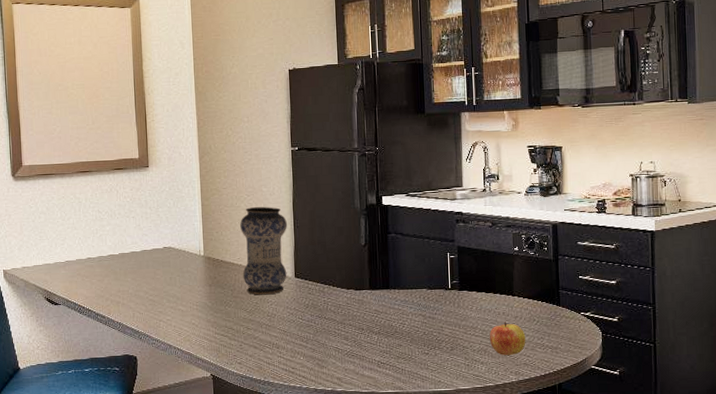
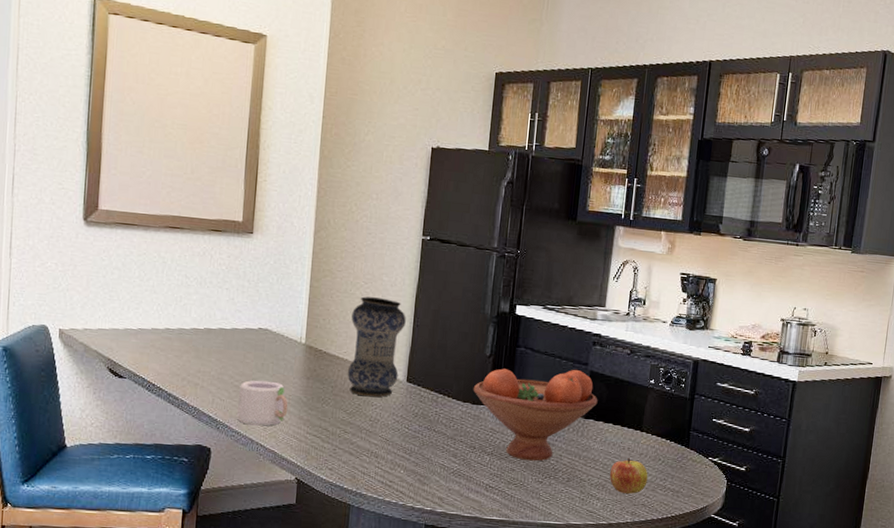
mug: none [154,292,197,332] -> present [237,380,288,426]
fruit bowl: none [354,246,469,336] -> present [473,368,598,462]

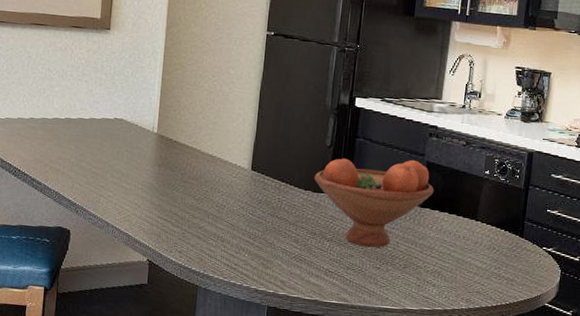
mug: present [237,380,288,426] -> none [94,167,141,210]
vase: present [347,296,406,397] -> none [195,89,251,185]
apple: present [609,458,648,494] -> none [445,246,483,281]

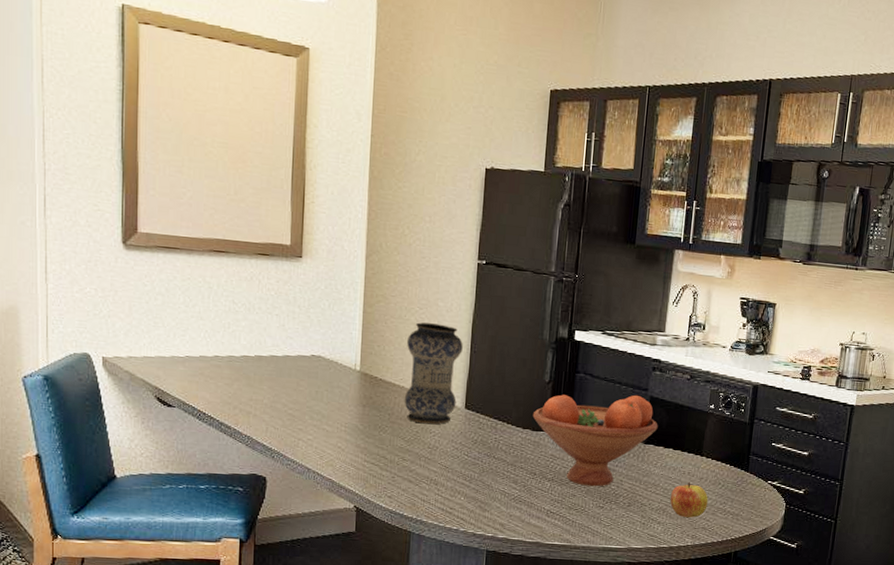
vase: none [195,89,251,185] -> present [404,322,463,425]
apple: none [445,246,483,281] -> present [670,483,708,518]

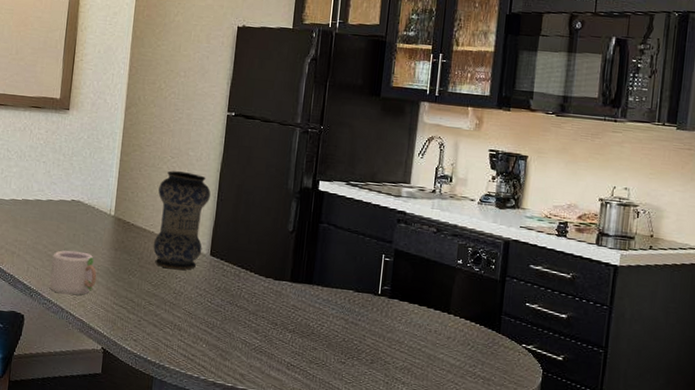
mug: none [291,408,345,455] -> present [49,250,97,295]
fruit bowl: present [532,394,658,487] -> none [275,244,403,341]
apple: present [670,483,708,518] -> none [415,341,457,380]

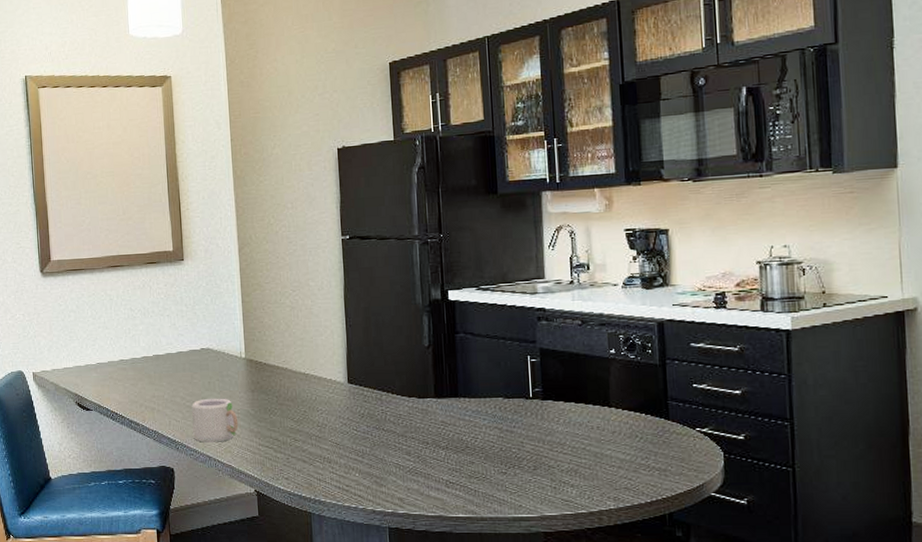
vase: present [153,170,211,270] -> none [285,303,339,403]

